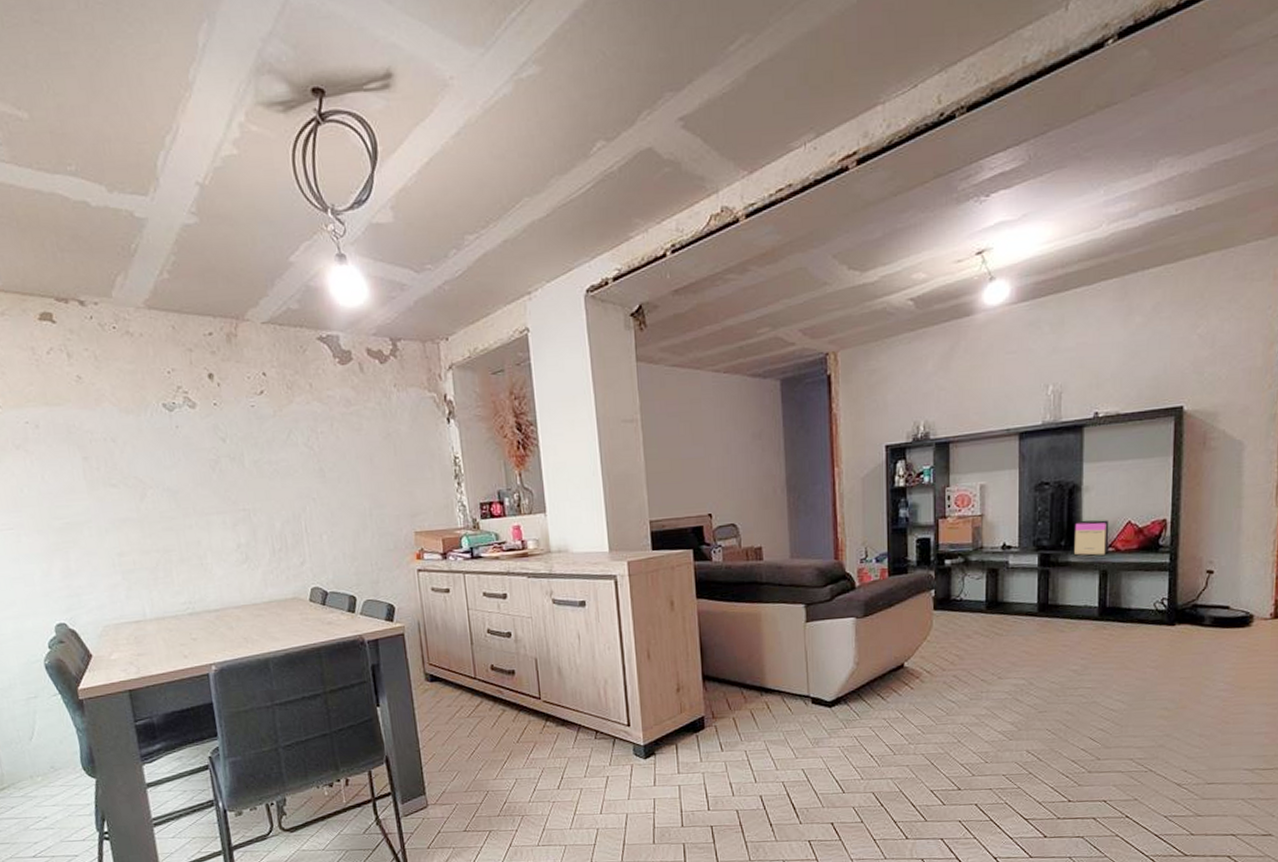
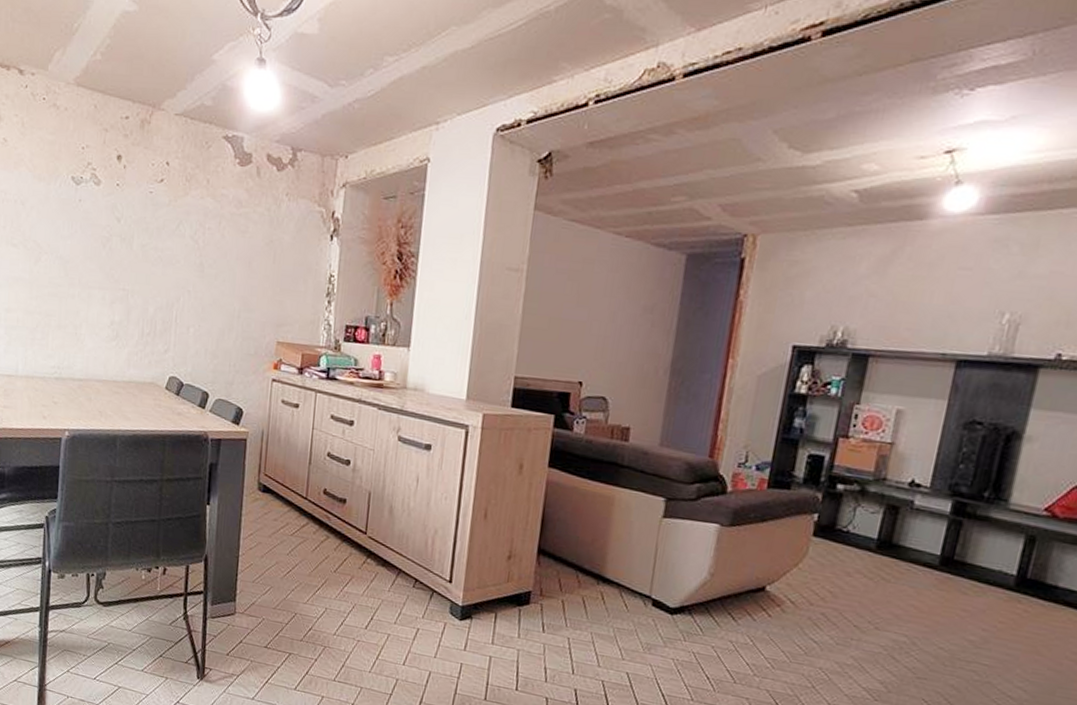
books: present [1073,520,1109,556] -> none [997,472,1050,519]

